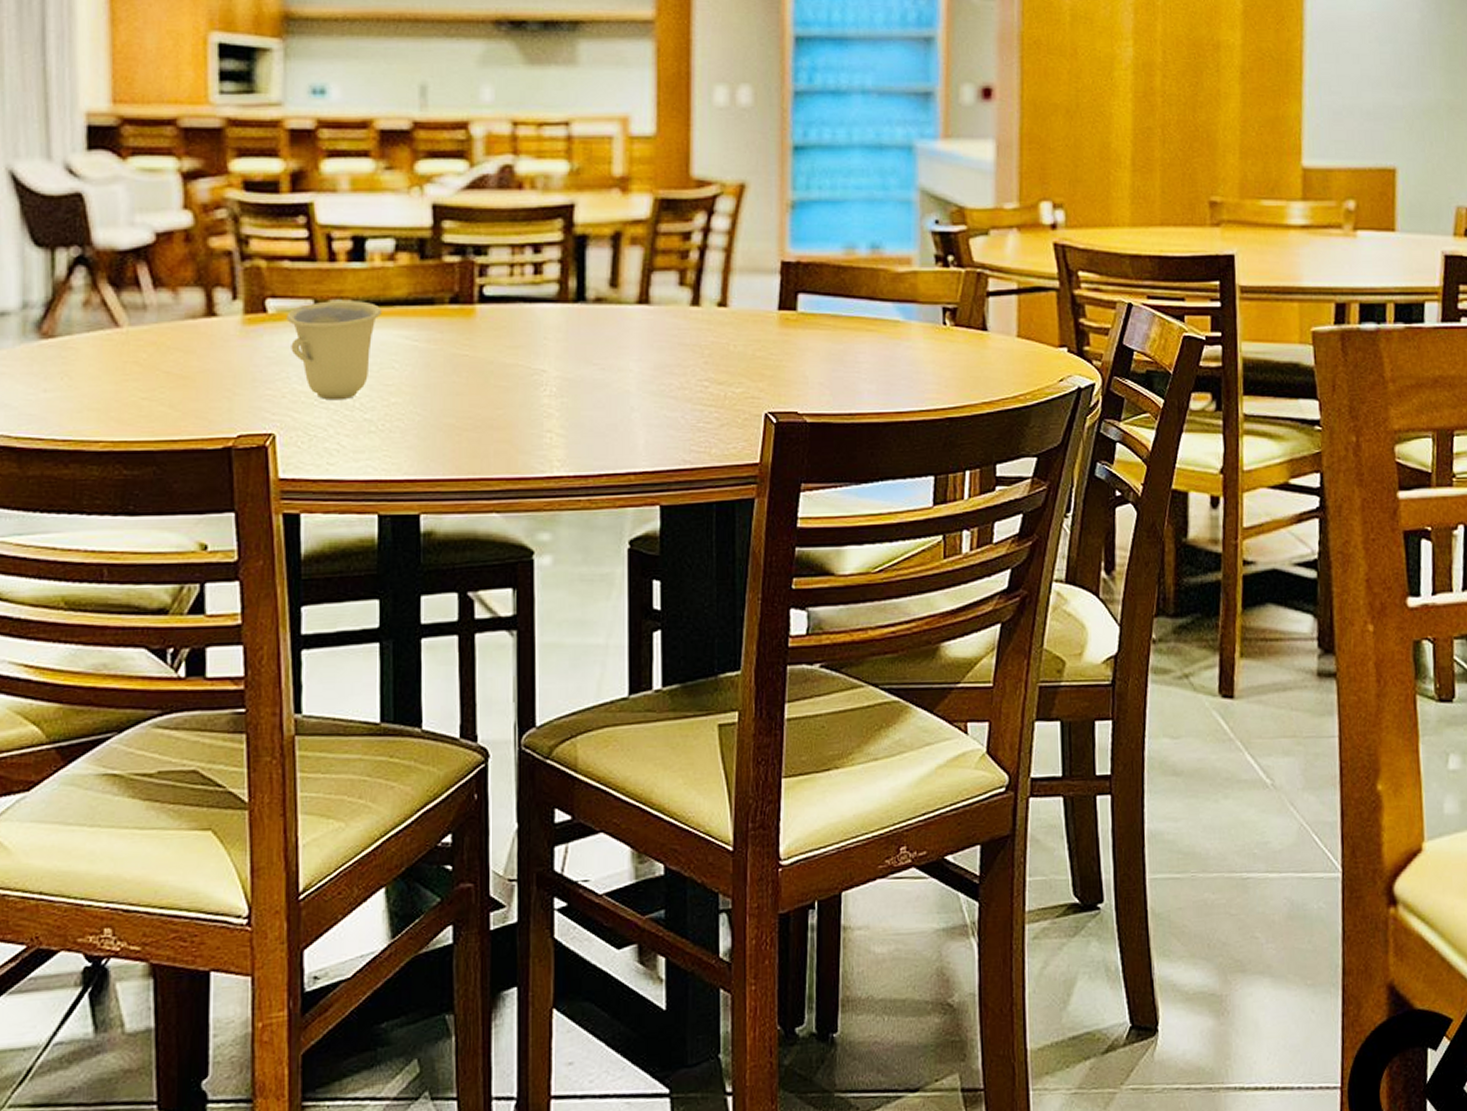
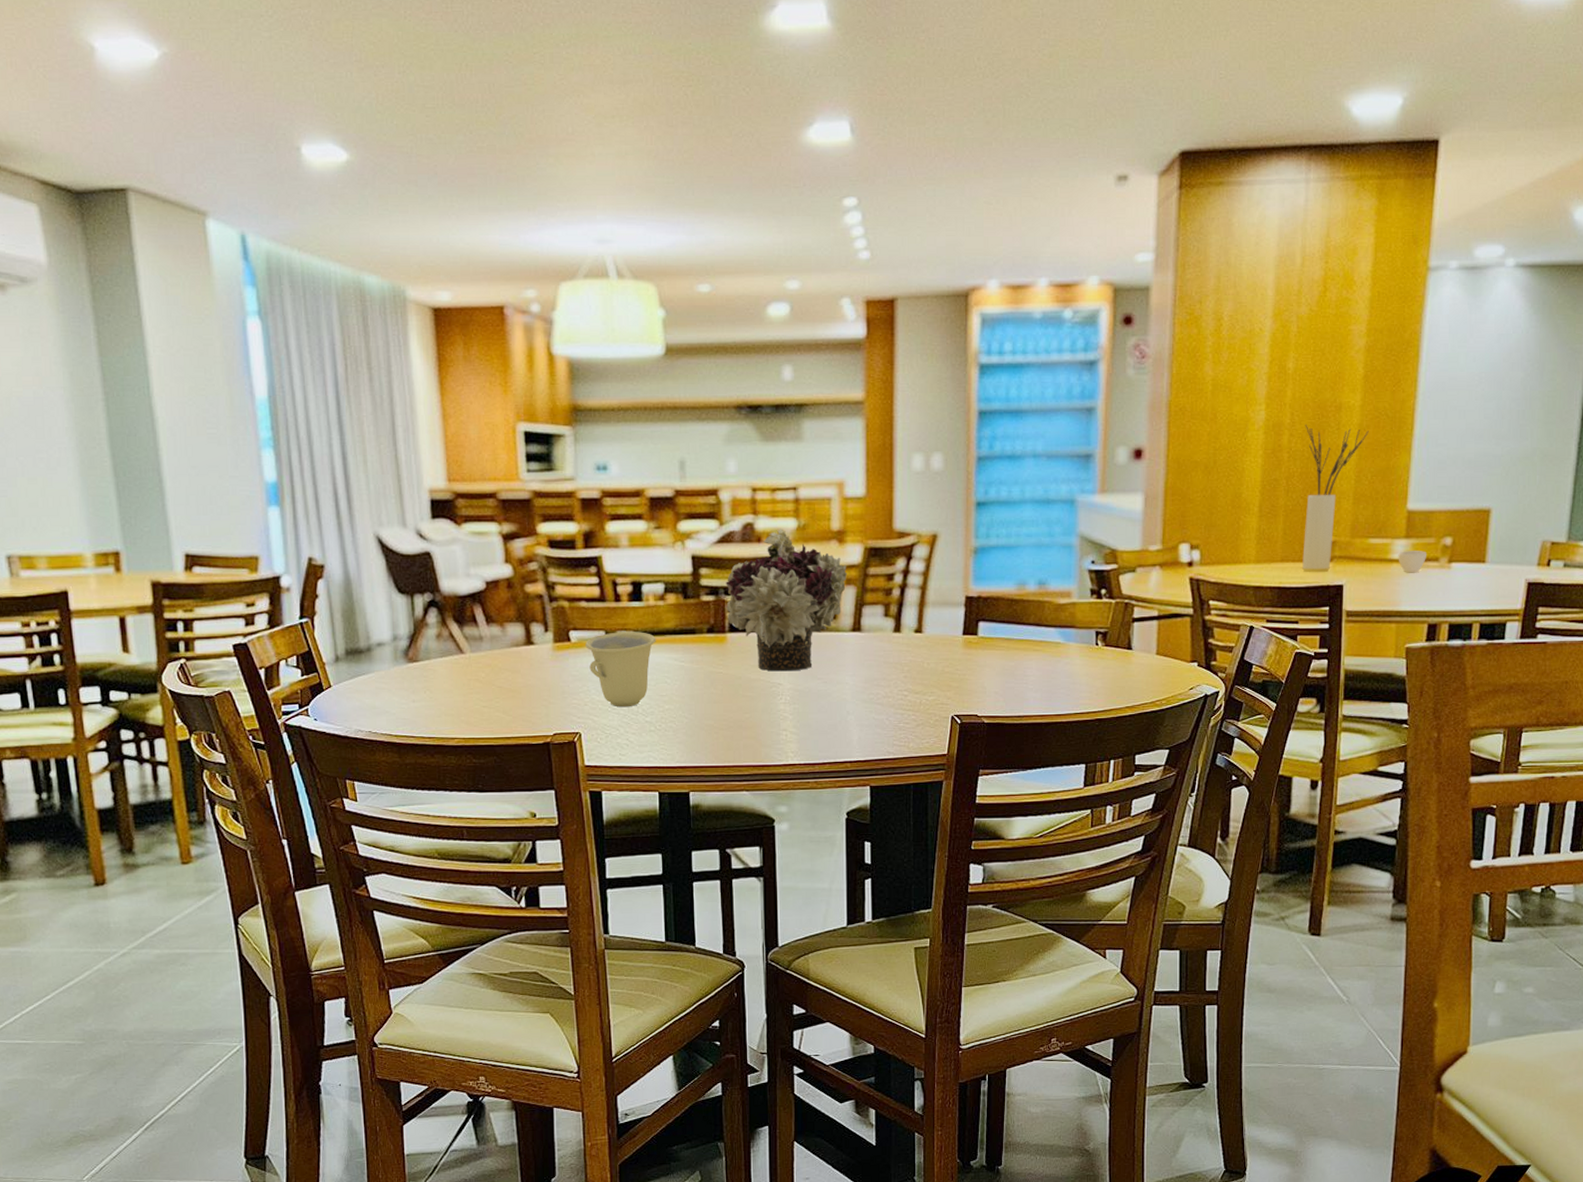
flower arrangement: none [475,173,632,355] -> present [726,529,847,672]
vase: none [1179,64,1253,240] -> present [1302,424,1369,573]
cup: none [1295,215,1329,242] -> present [1398,551,1427,573]

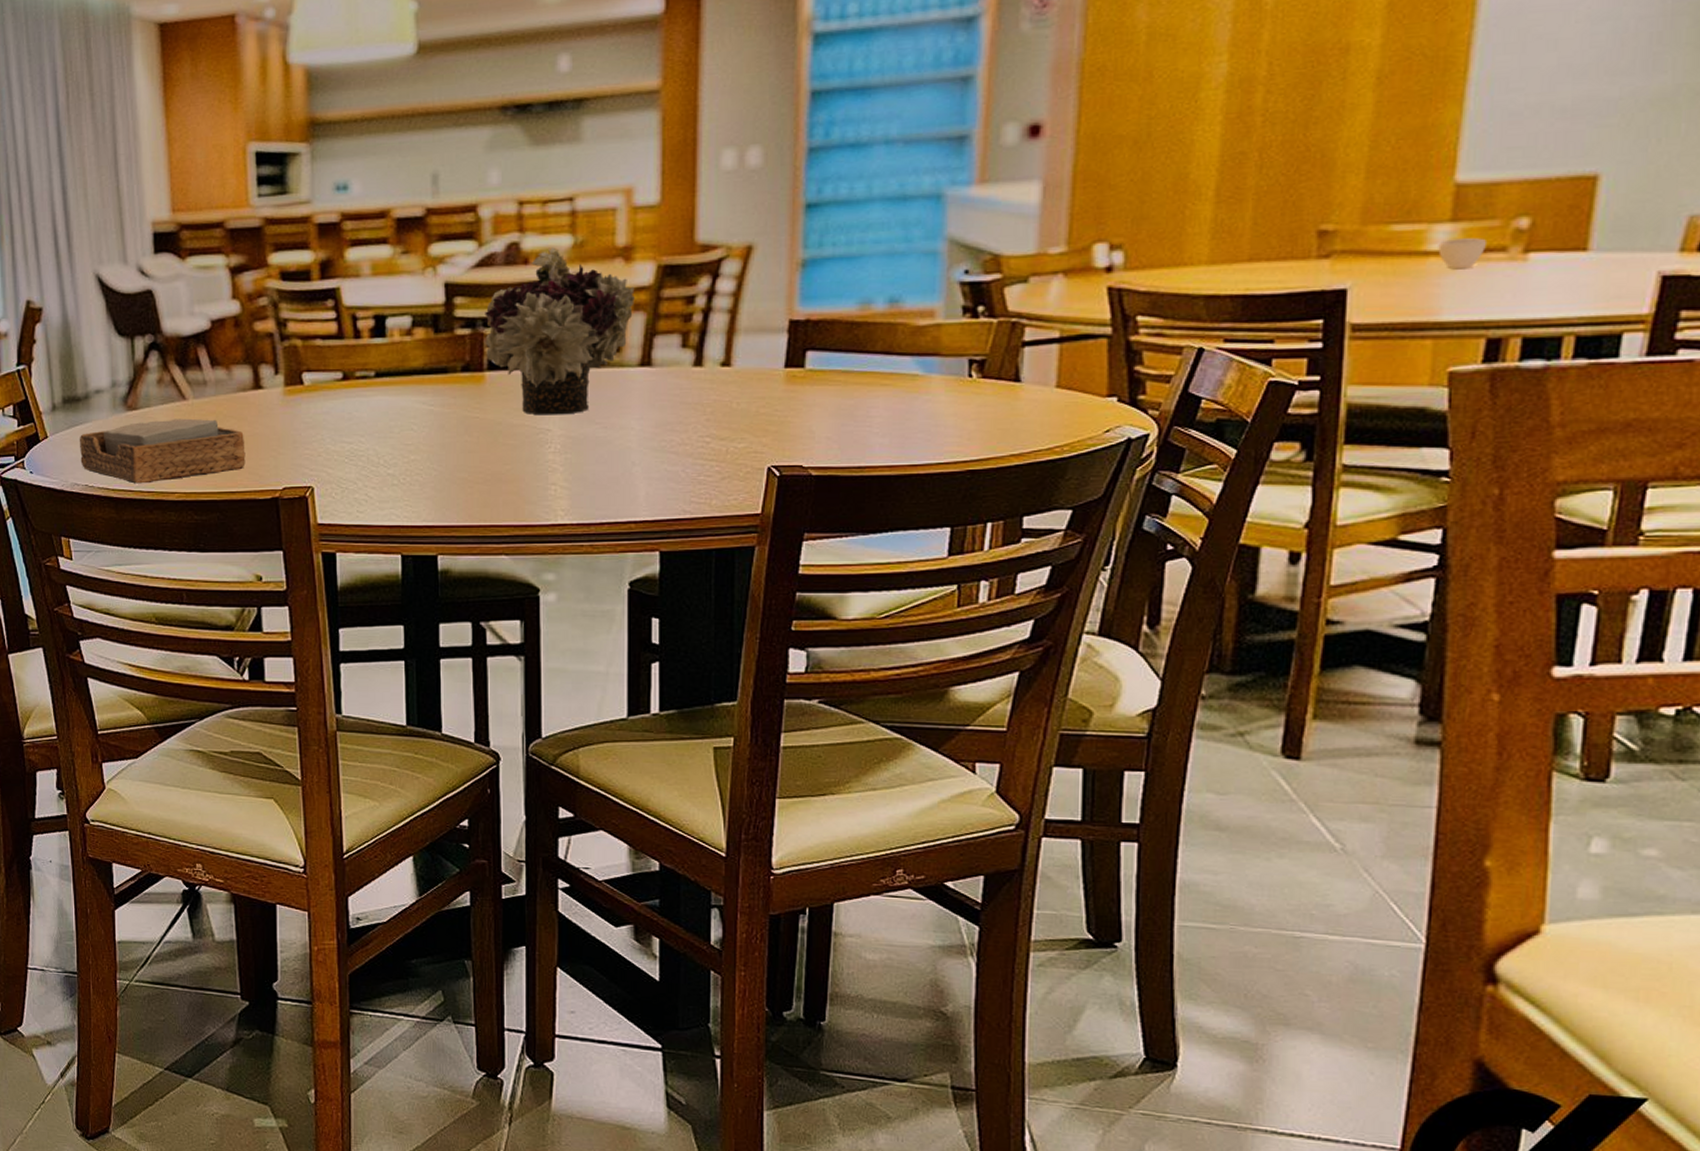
napkin holder: none [362,670,519,730] -> present [79,418,246,484]
cup: present [585,632,656,708] -> none [320,372,401,458]
vase: present [1302,424,1369,573] -> none [1282,75,1394,275]

